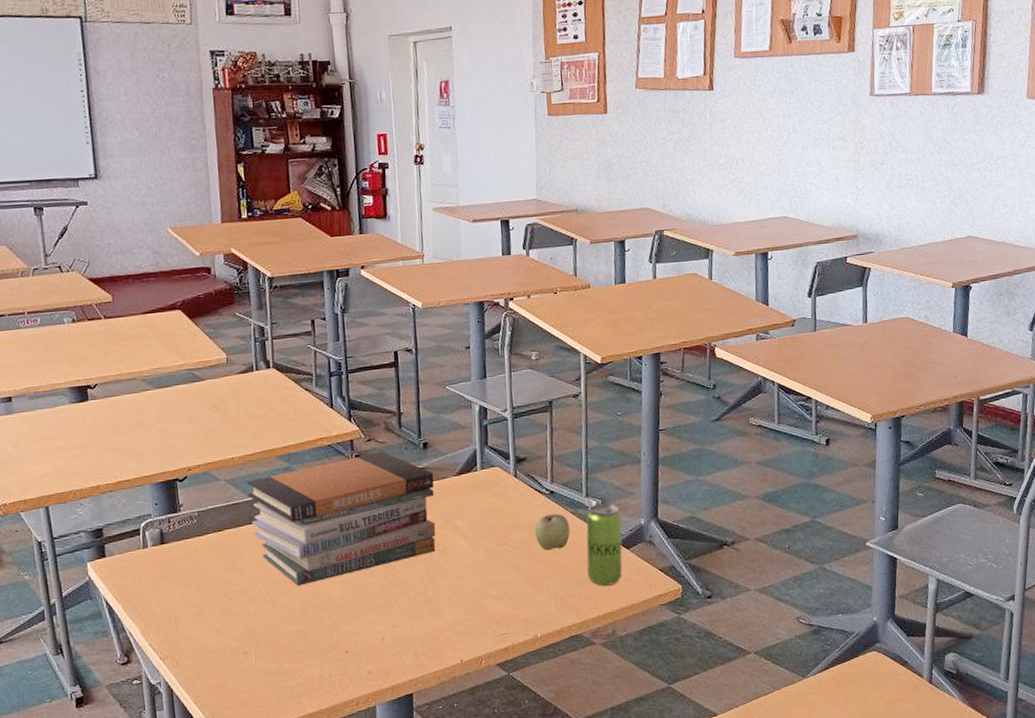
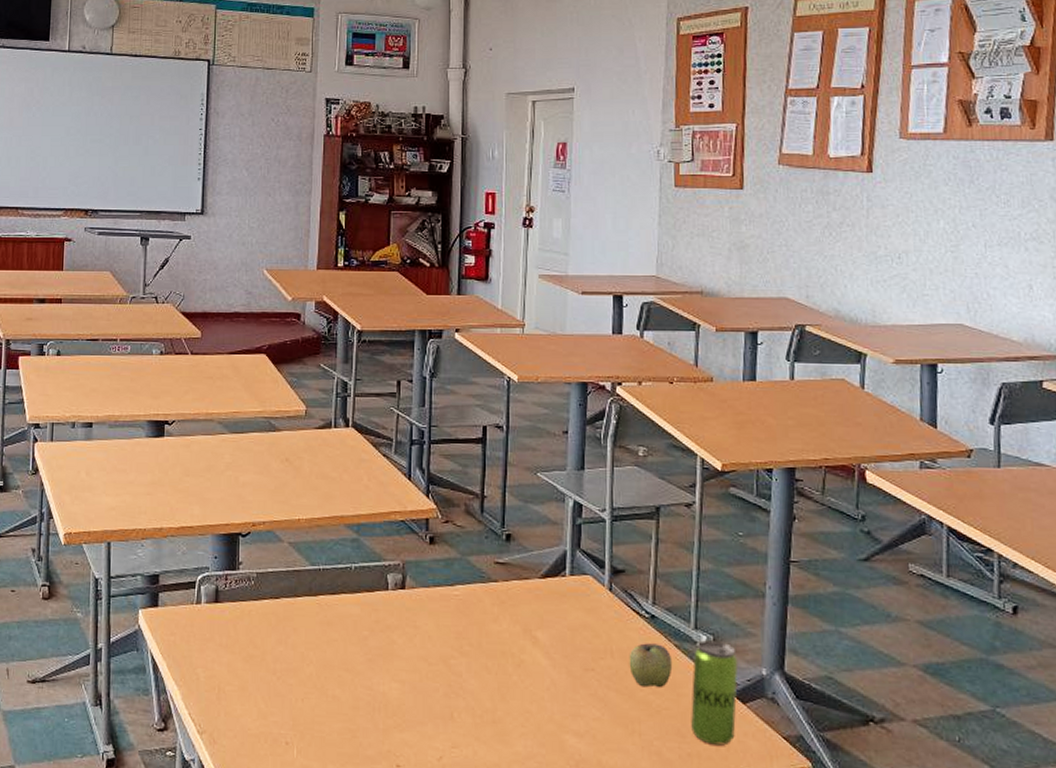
book stack: present [246,451,436,586] -> none [310,537,515,677]

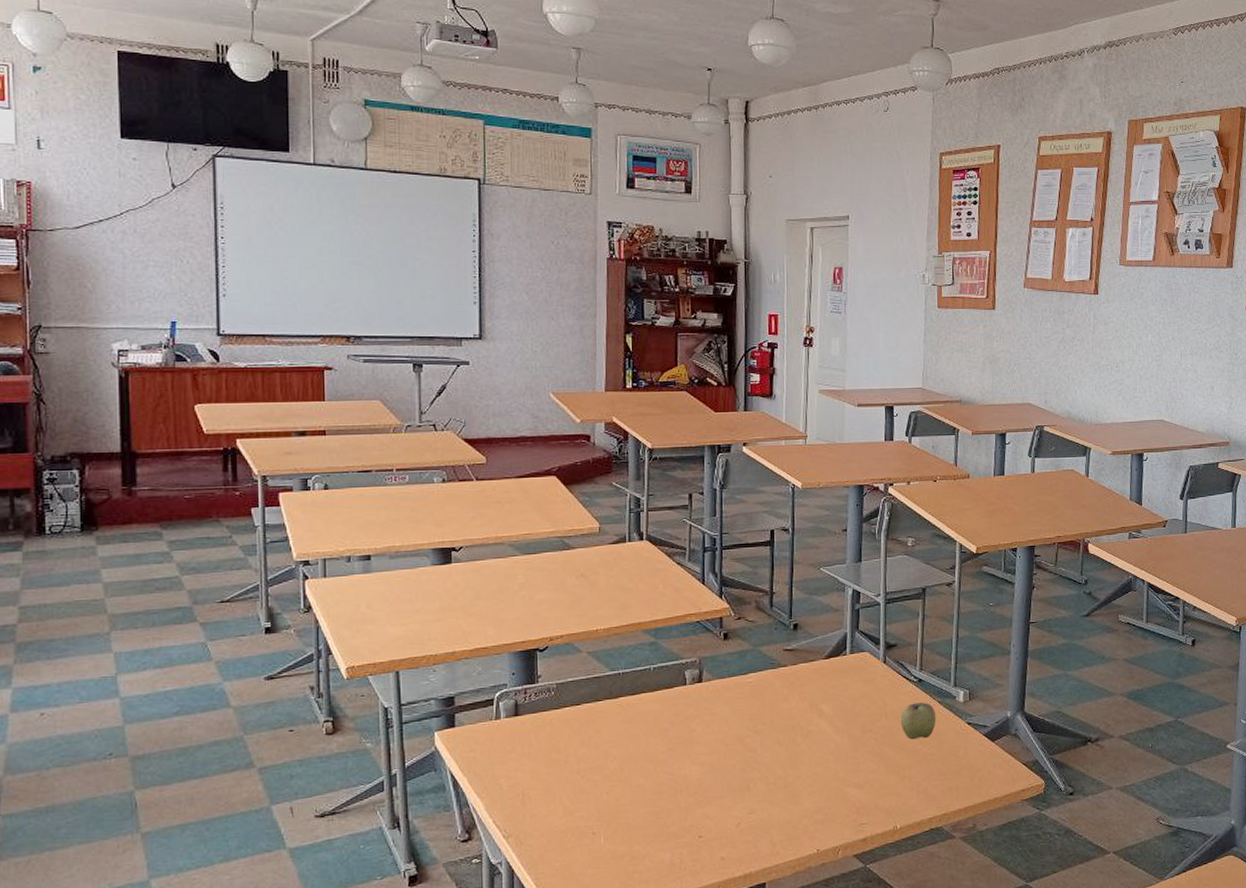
beverage can: present [691,640,739,746] -> none [951,694,989,778]

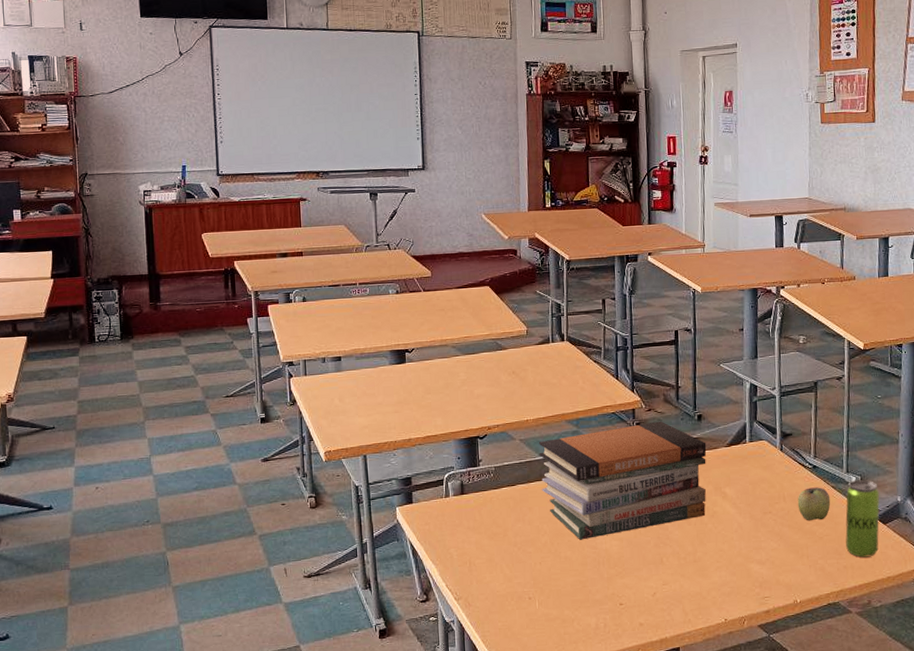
book stack: none [609,631,802,766] -> present [538,421,707,540]
beverage can: none [951,694,989,778] -> present [845,480,880,558]

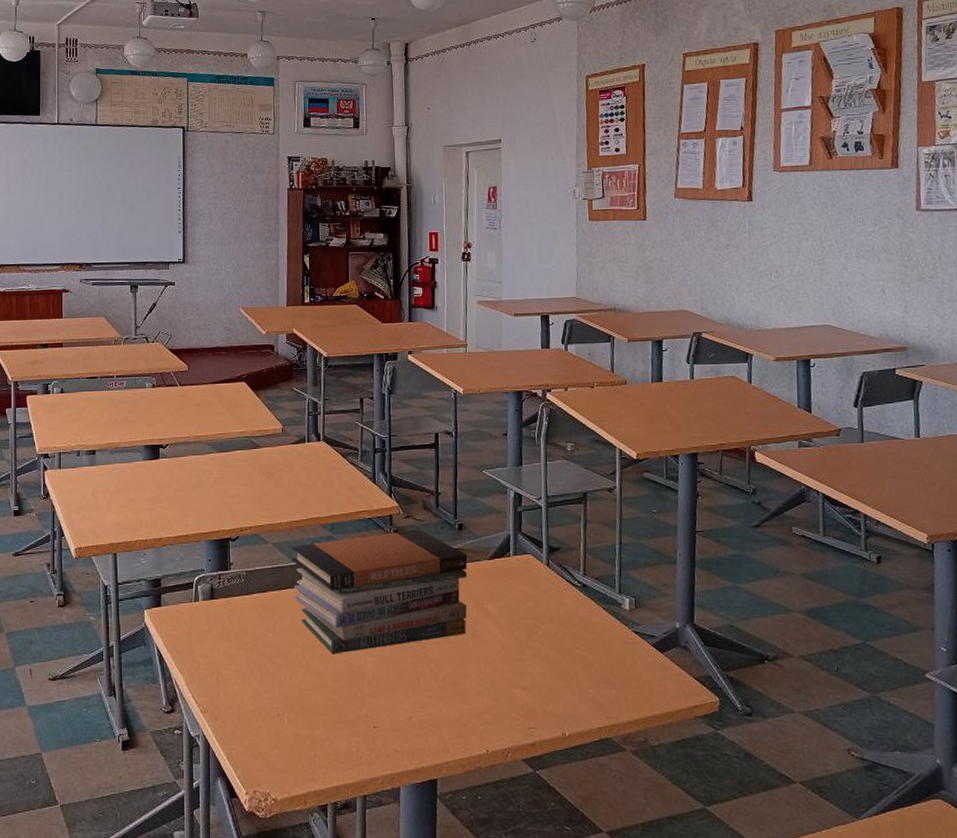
apple: present [797,487,831,521] -> none [565,608,602,645]
beverage can: present [845,480,880,558] -> none [618,602,656,689]

